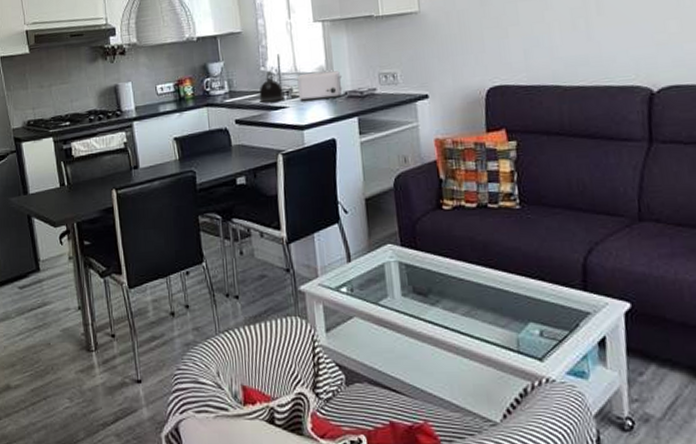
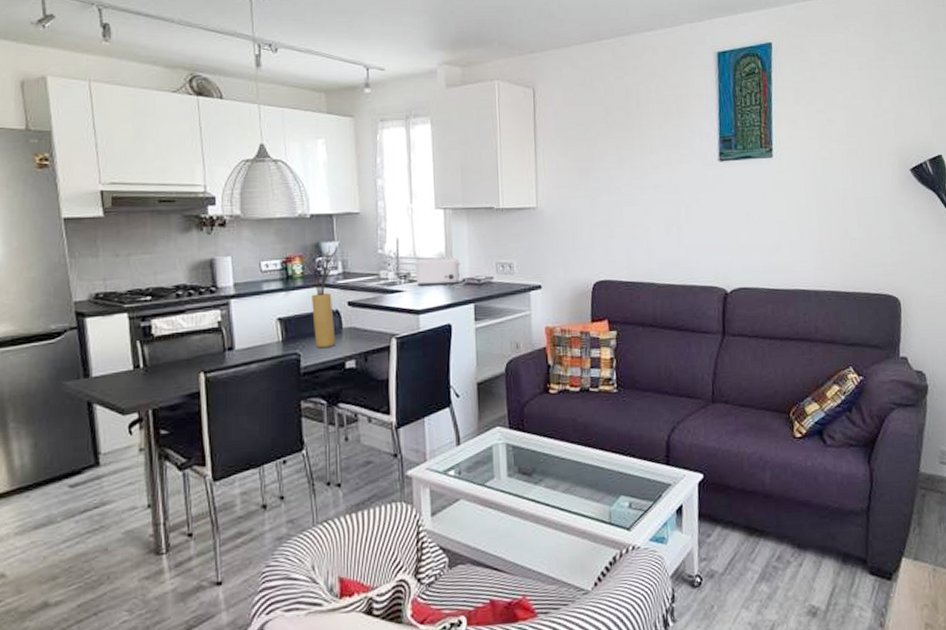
vase: none [195,67,227,166] -> present [306,246,337,349]
kettle: present [259,70,284,103] -> none [375,253,401,286]

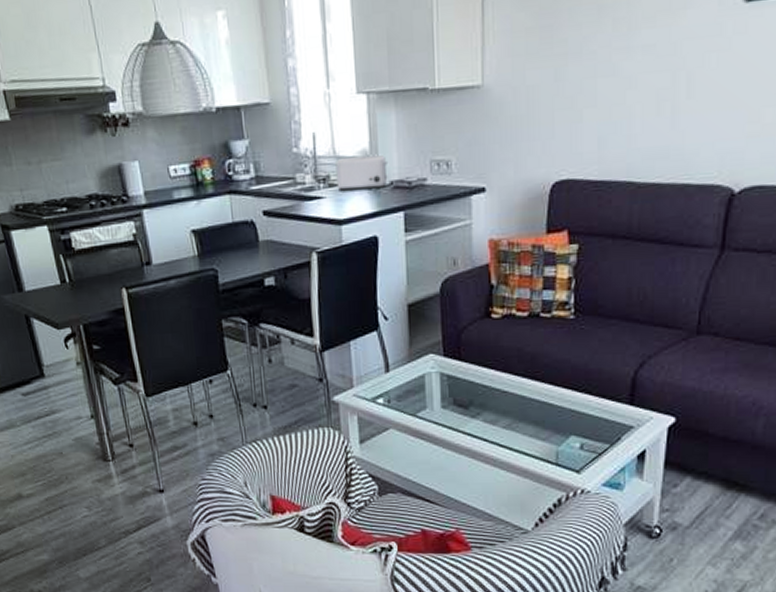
vase: present [306,246,337,349] -> none [215,145,253,264]

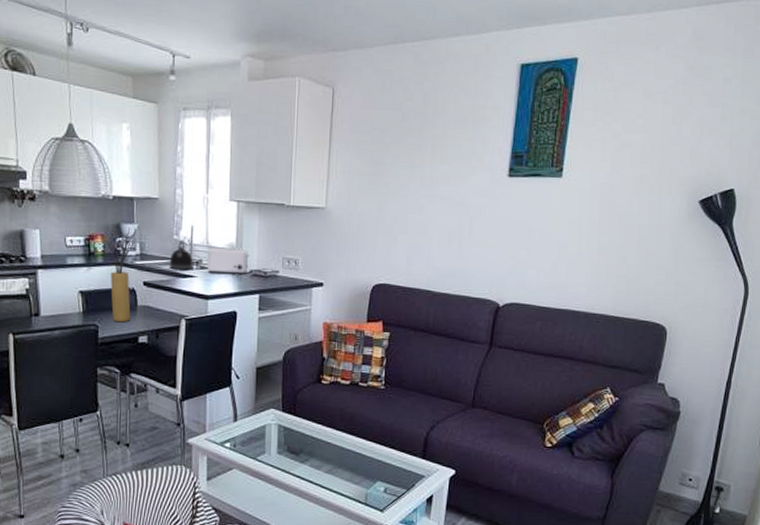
vase: none [215,145,253,264] -> present [107,228,136,323]
kettle: none [290,152,319,192] -> present [169,239,193,270]

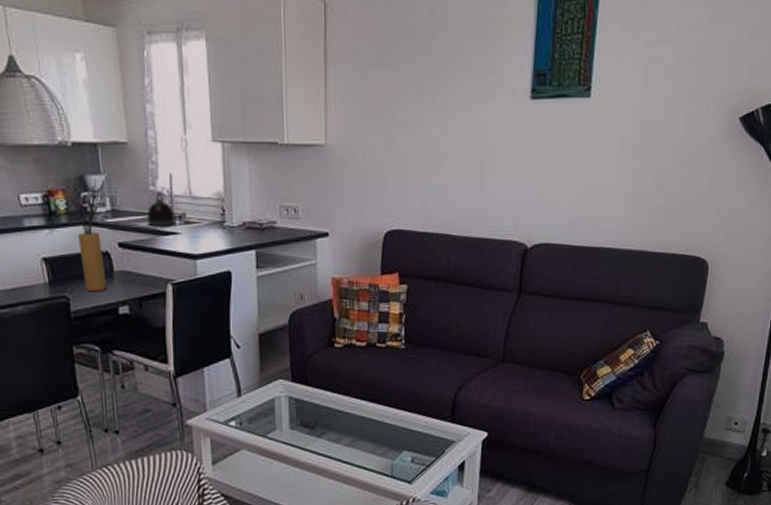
toaster: present [207,247,249,275] -> none [191,197,240,229]

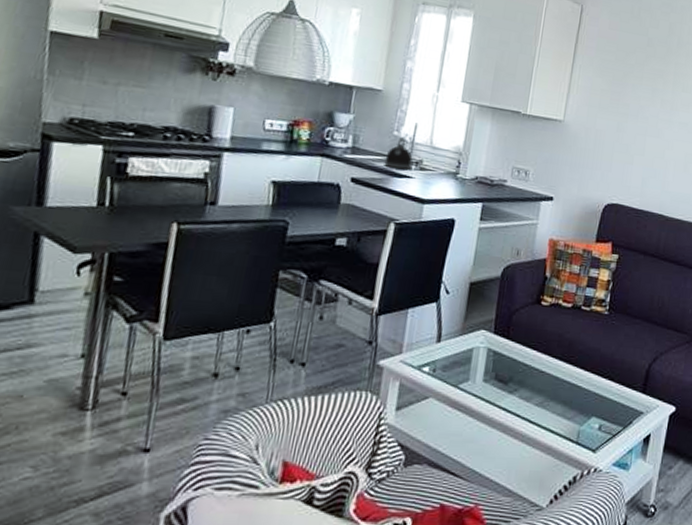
vase: present [70,180,107,292] -> none [307,118,349,221]

